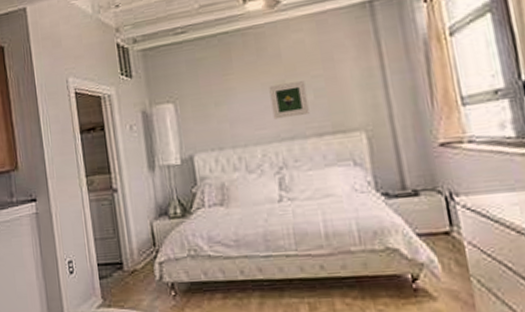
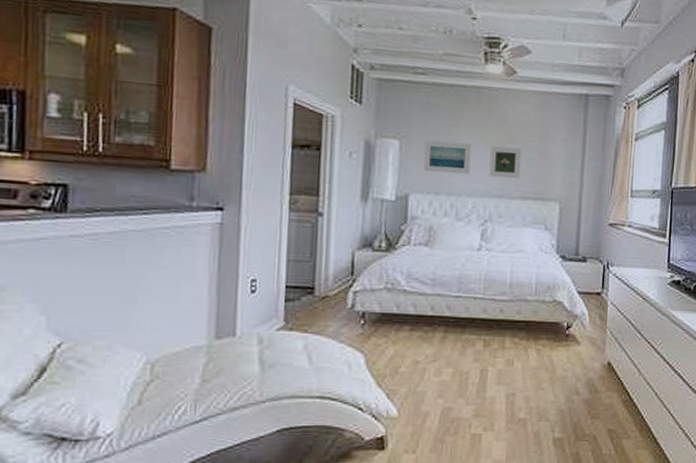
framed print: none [199,89,252,129] -> present [423,140,472,174]

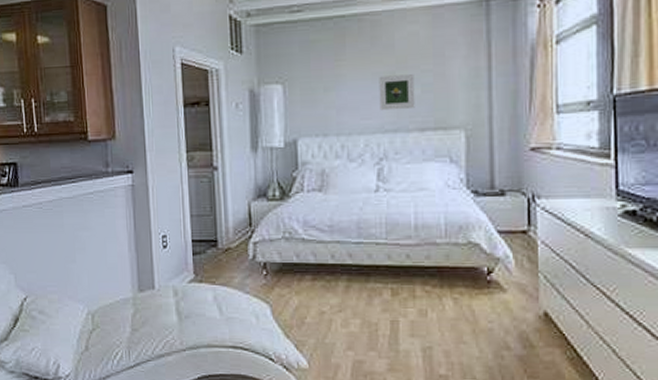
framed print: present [423,140,472,174] -> none [308,77,358,114]

